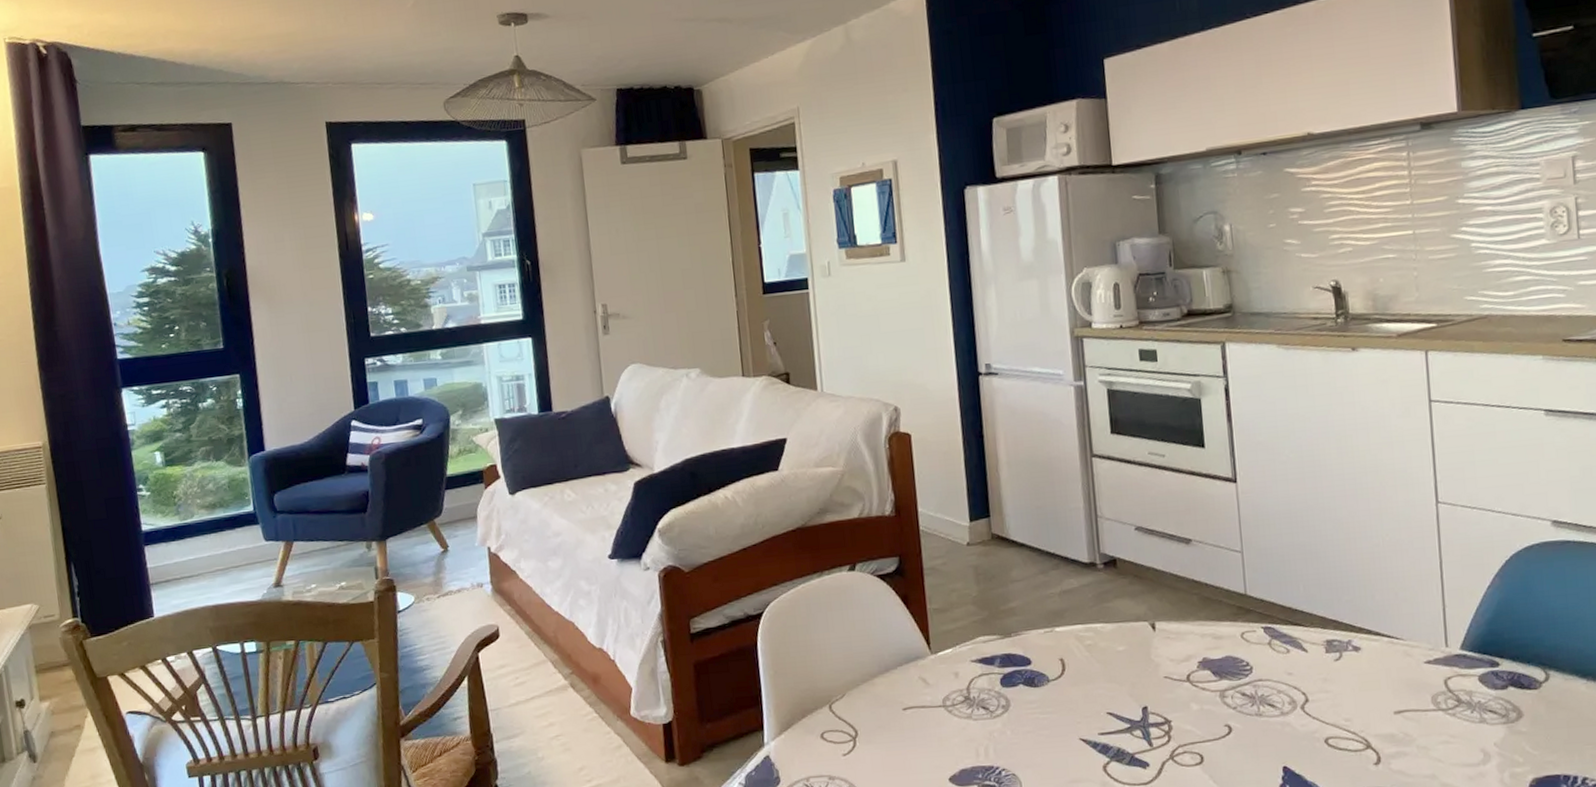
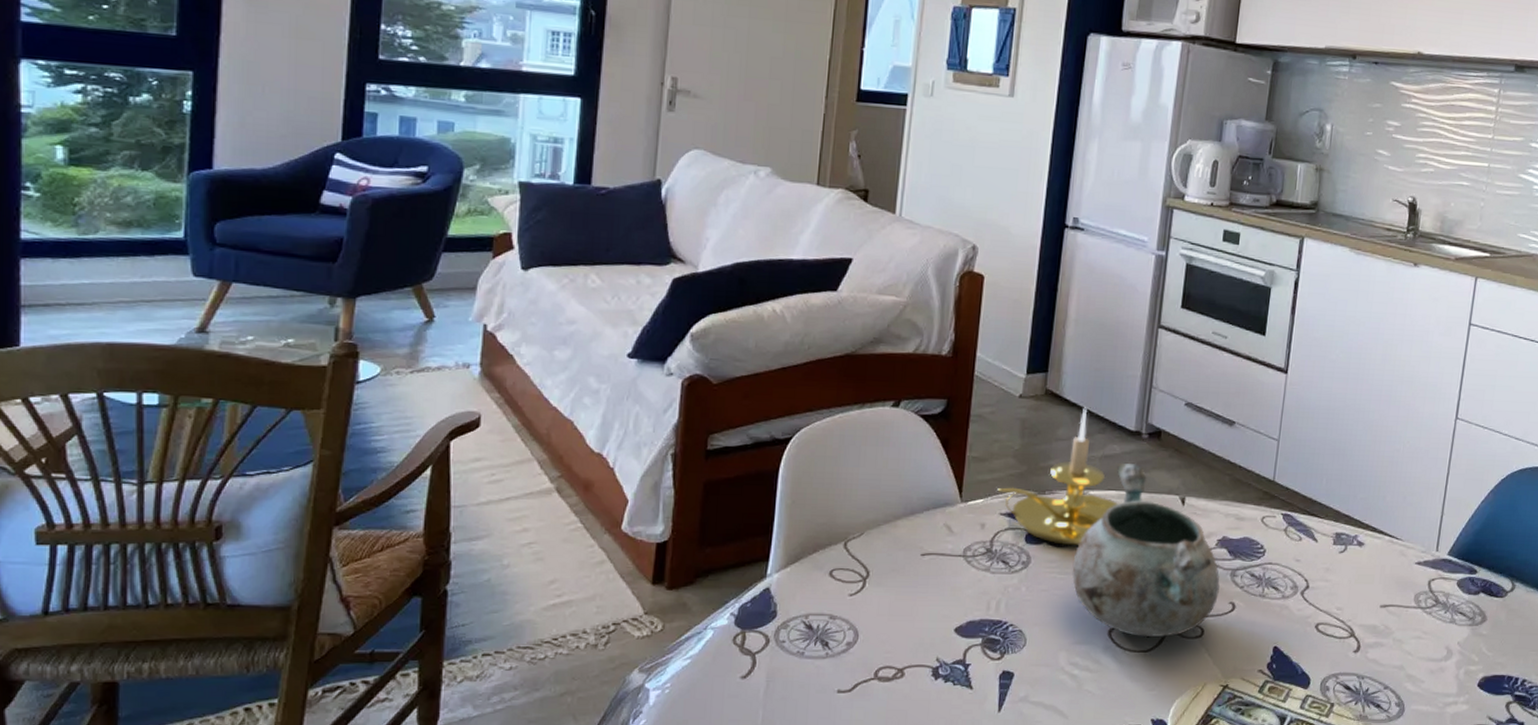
candle holder: none [963,546,1088,686] -> present [997,407,1119,546]
decorative bowl: none [1052,595,1211,770] -> present [1071,462,1220,638]

